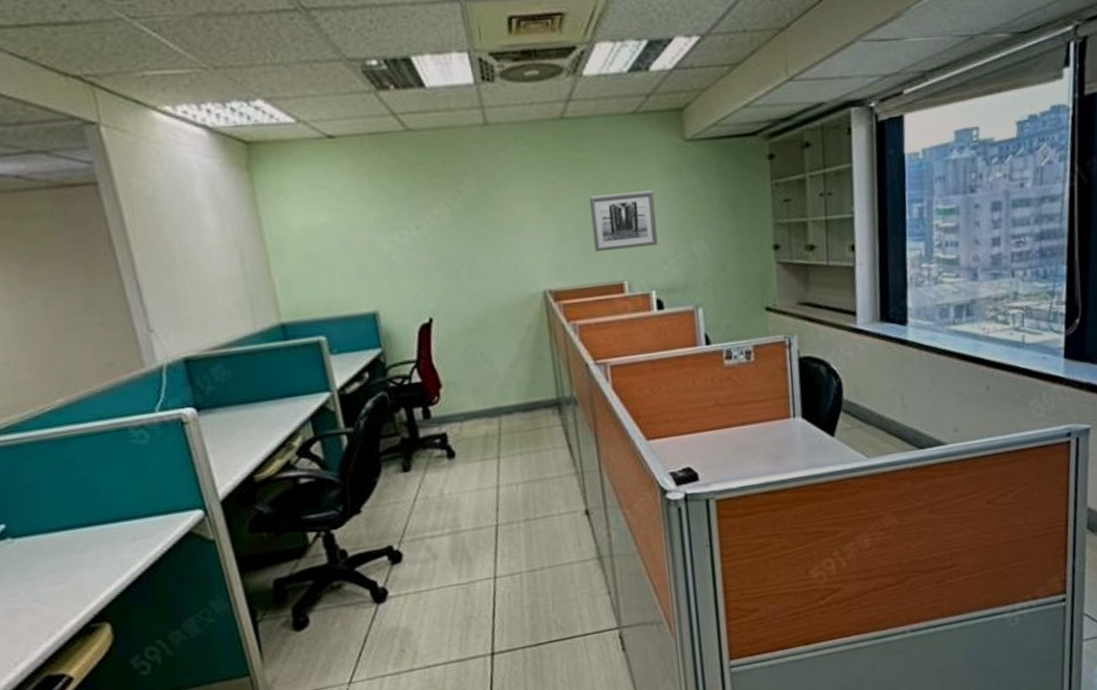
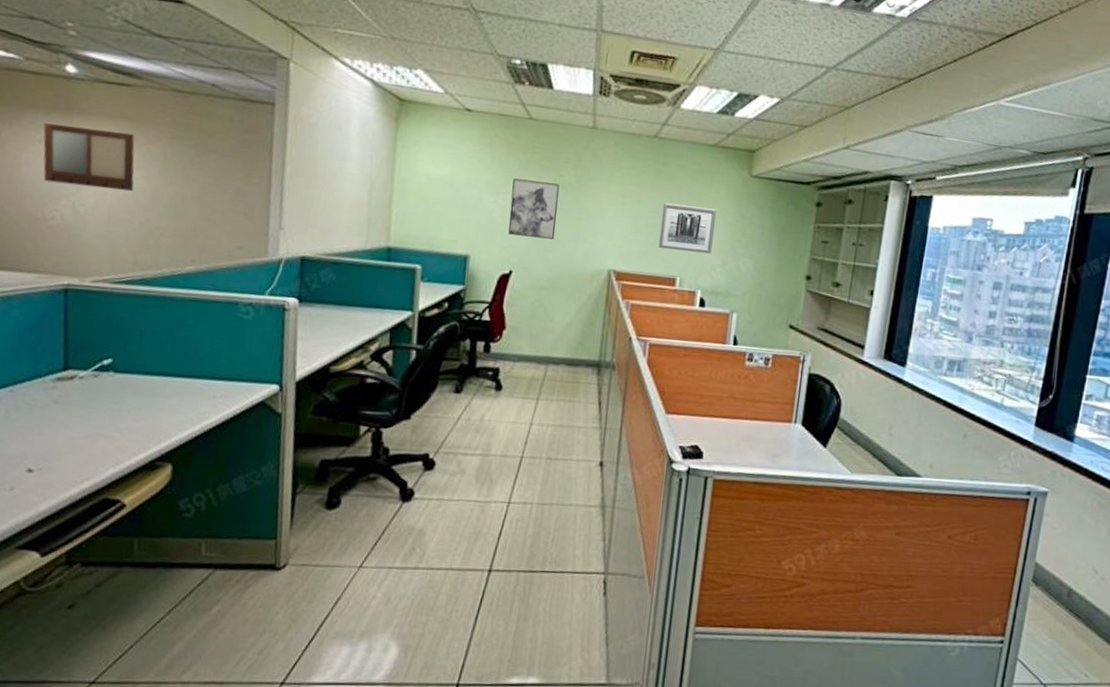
wall art: none [406,202,472,276] -> present [508,178,560,240]

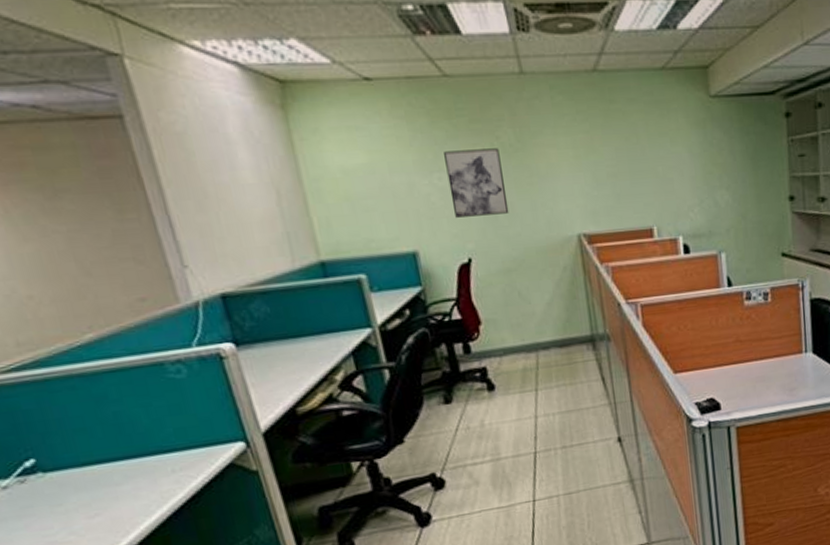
wall art: present [658,203,717,254] -> none [620,142,685,198]

